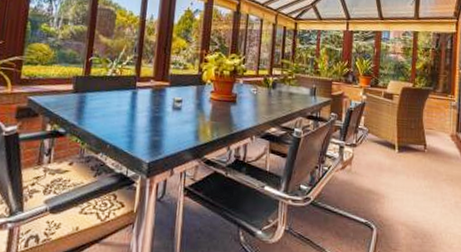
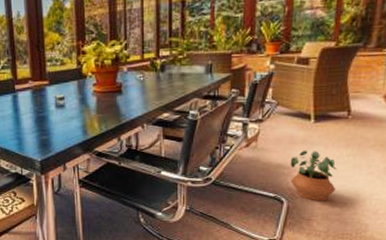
potted plant: none [379,178,418,231] -> present [290,150,337,202]

